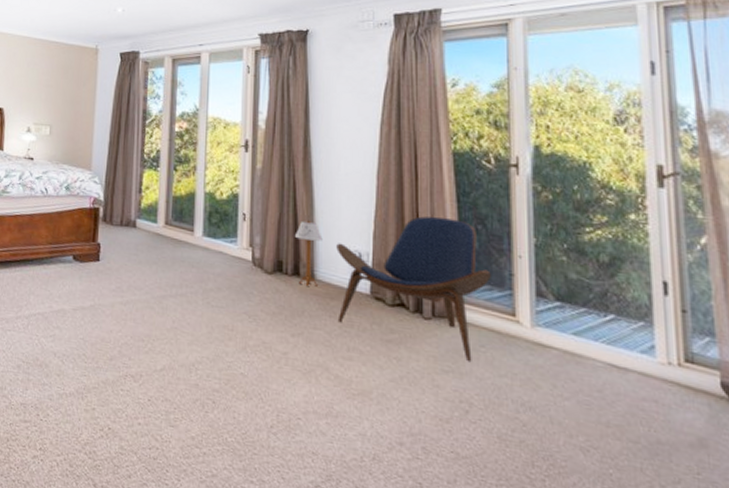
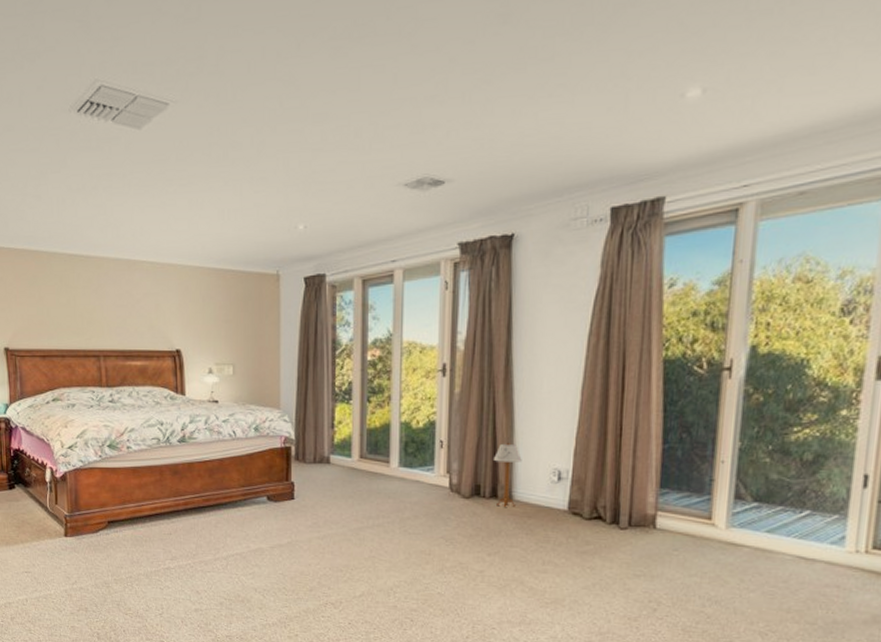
lounge chair: present [336,216,491,363] -> none [534,429,691,566]

